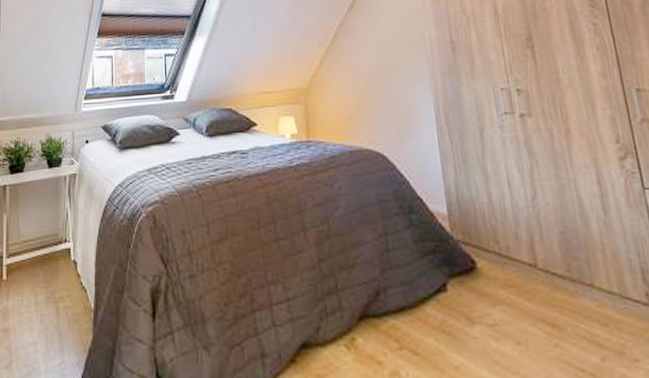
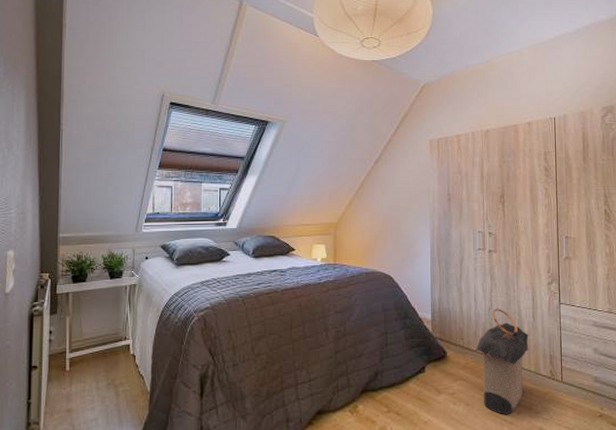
laundry hamper: none [517,196,606,362] -> present [474,308,529,415]

